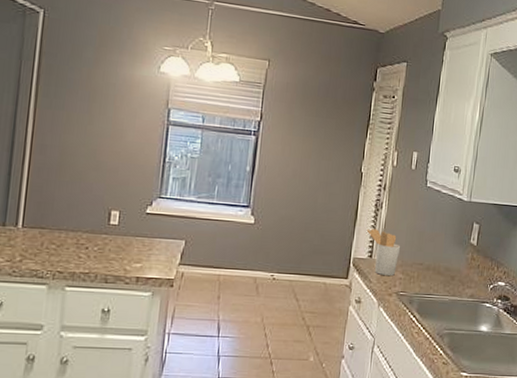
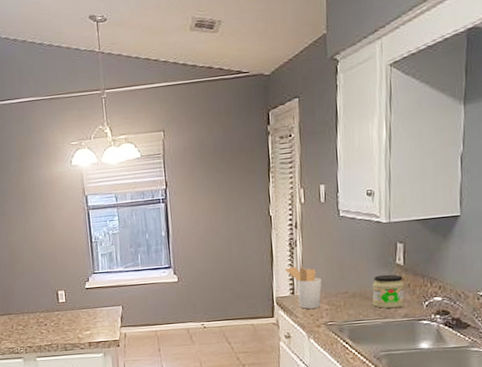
jar: none [444,251,475,288] -> present [372,274,405,309]

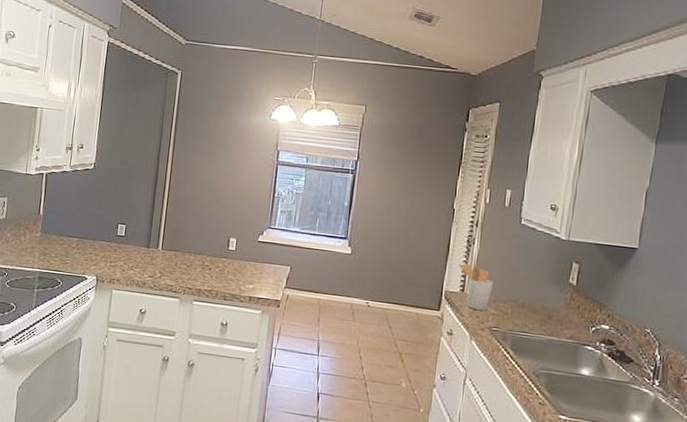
jar: present [372,274,405,309] -> none [540,290,574,328]

